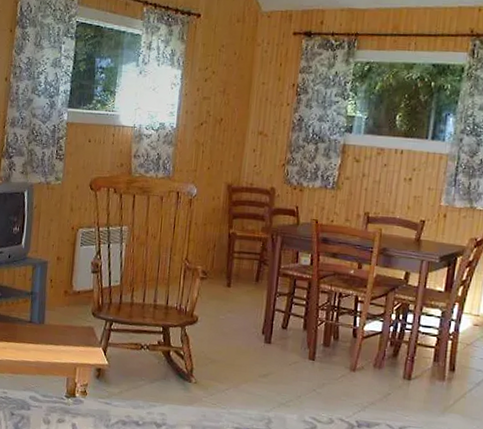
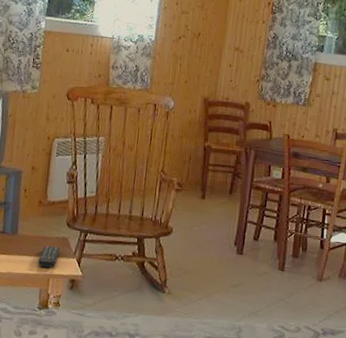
remote control: none [64,334,86,357] -> present [37,245,60,268]

